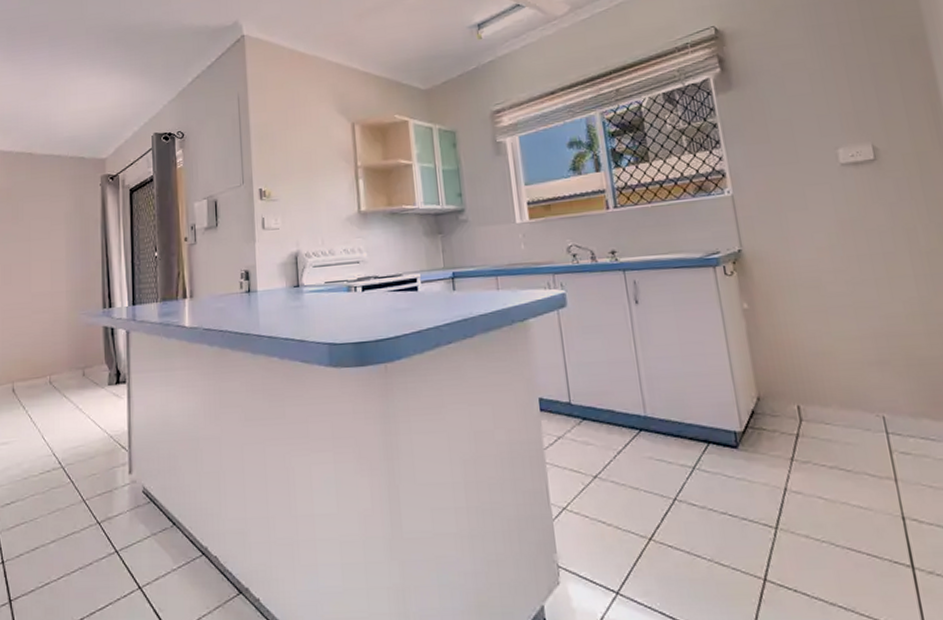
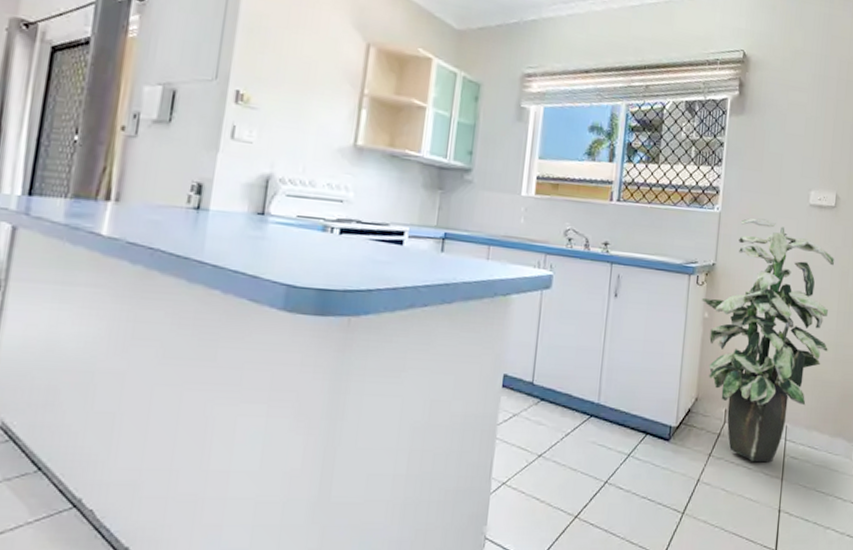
indoor plant: none [735,191,915,463] -> present [701,218,834,463]

